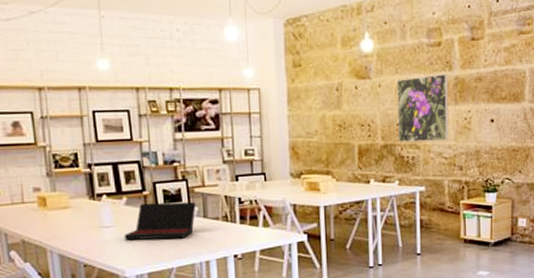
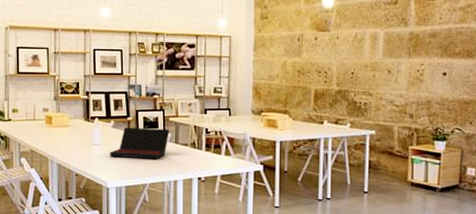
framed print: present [397,74,449,142] -> none [352,29,402,90]

